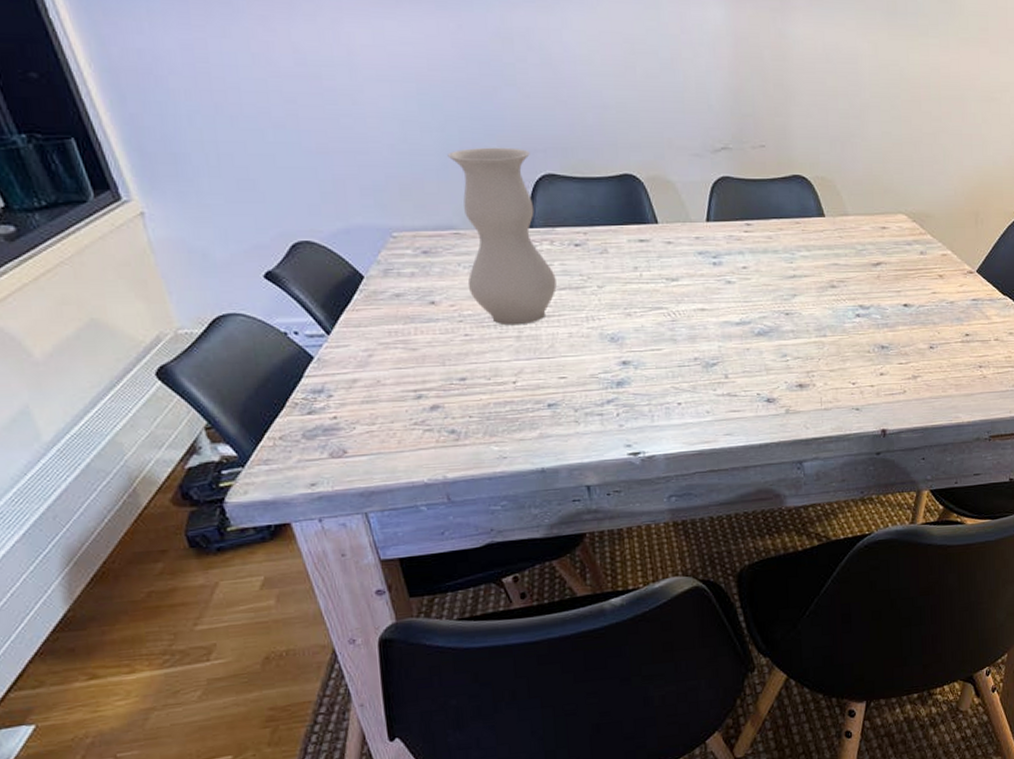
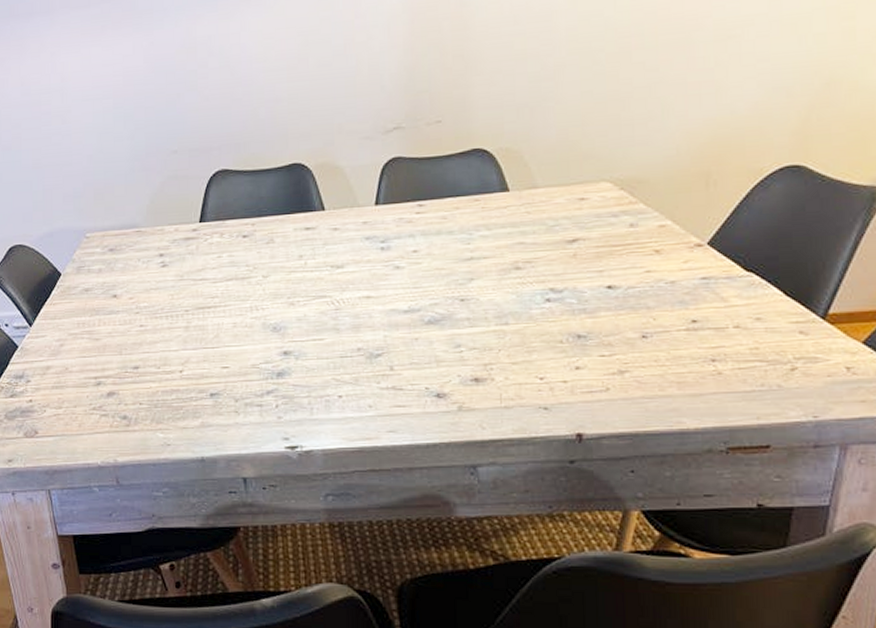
vase: present [447,147,557,326] -> none [135,148,224,316]

